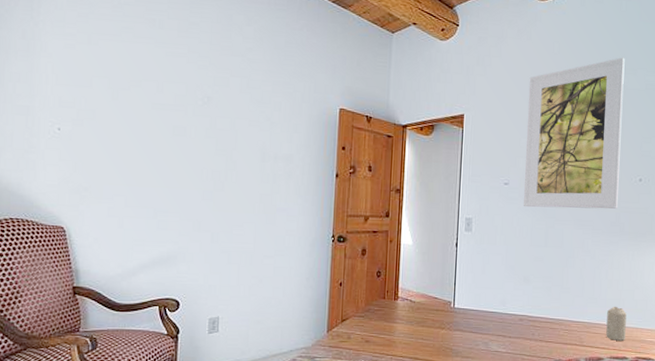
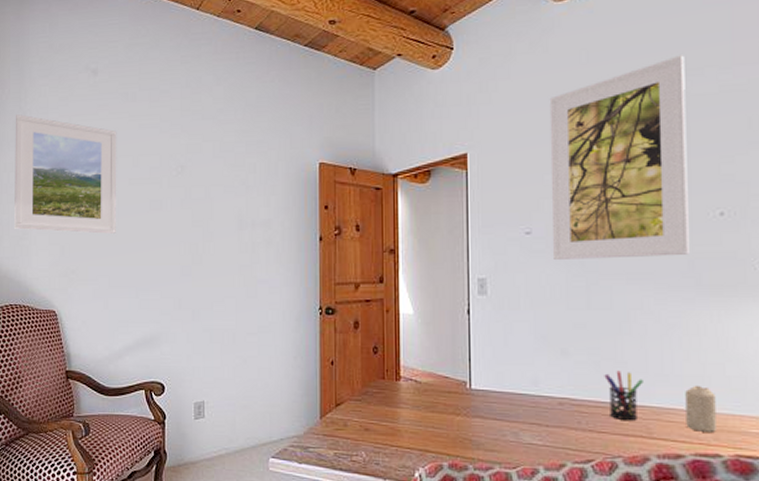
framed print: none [19,24,142,155] -> present [14,114,117,234]
pen holder: none [553,294,580,332] -> present [604,370,643,420]

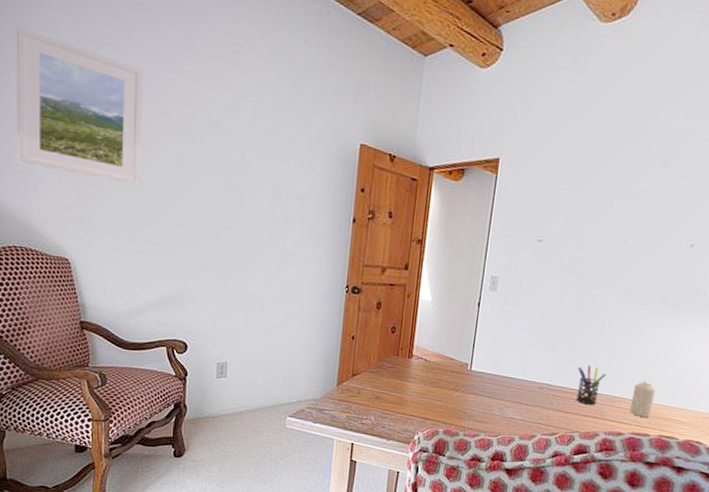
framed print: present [549,55,689,261] -> none [557,98,695,276]

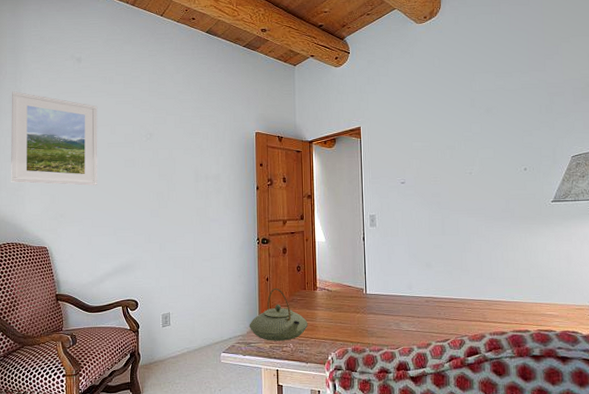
teapot: none [324,349,396,412] -> present [249,288,308,341]
pen holder: present [576,365,607,405] -> none [455,276,480,310]
candle: present [630,381,656,418] -> none [506,284,526,315]

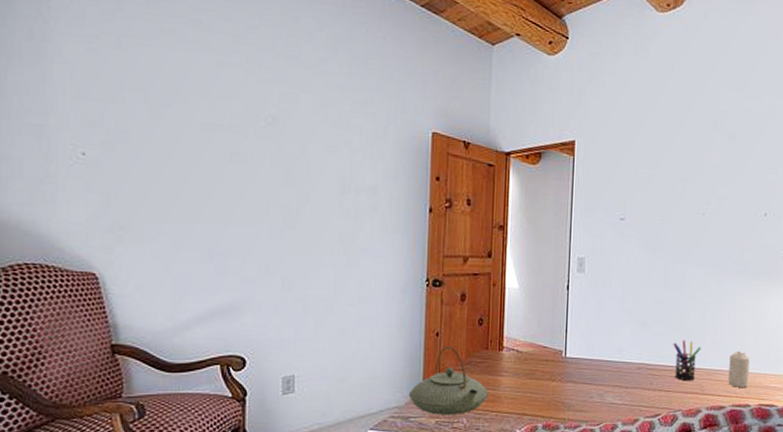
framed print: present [11,91,98,186] -> none [31,21,187,186]
pen holder: none [455,276,480,310] -> present [673,340,701,380]
candle: none [506,284,526,315] -> present [728,350,750,387]

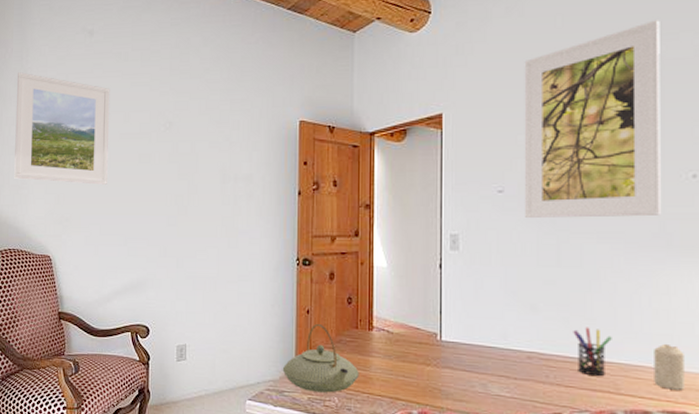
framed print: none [31,21,187,186] -> present [14,72,110,185]
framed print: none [641,79,751,247] -> present [524,20,661,219]

